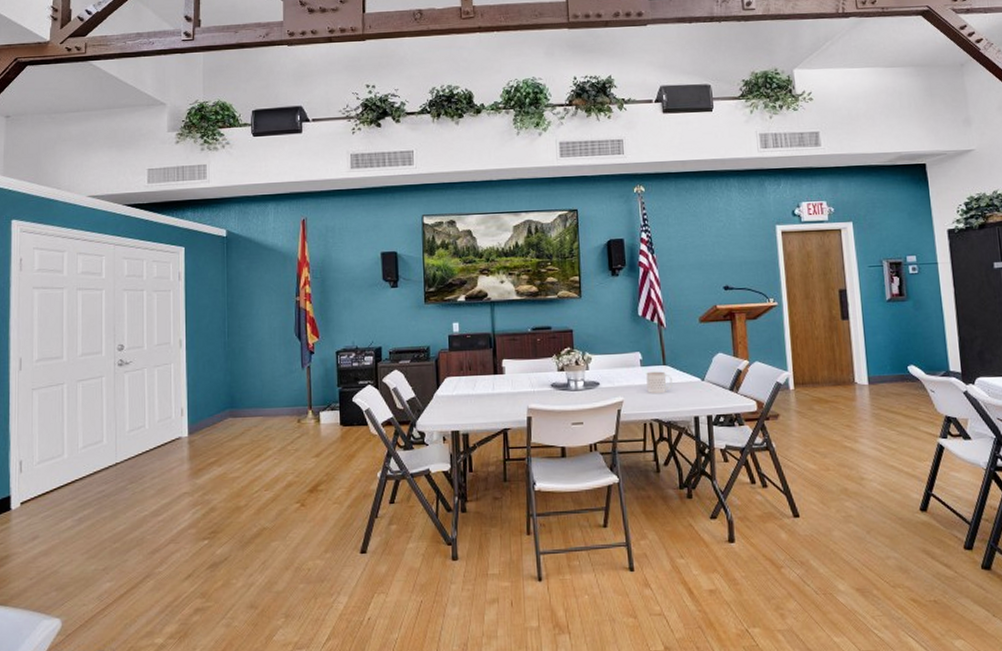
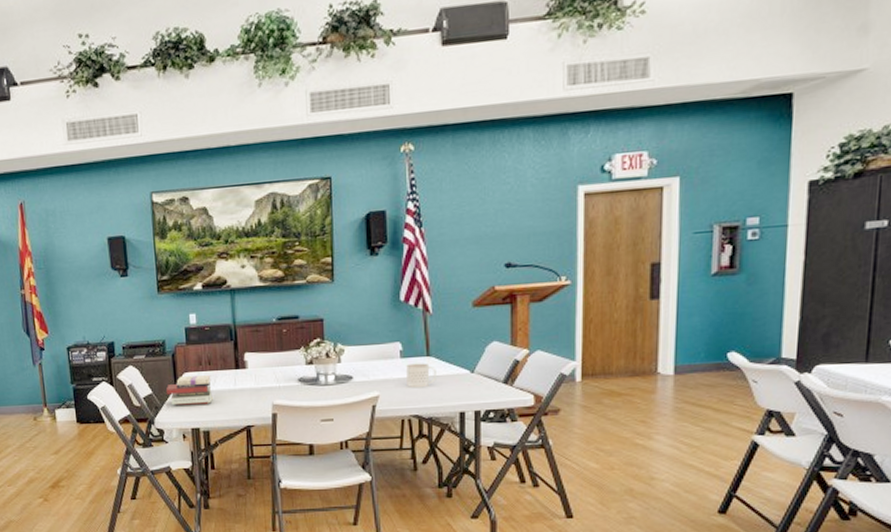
books: none [428,380,472,409] -> present [165,375,213,406]

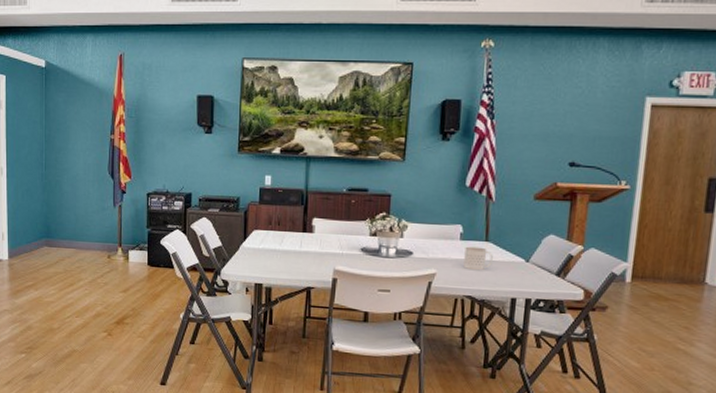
books: present [165,375,213,406] -> none [234,232,279,263]

